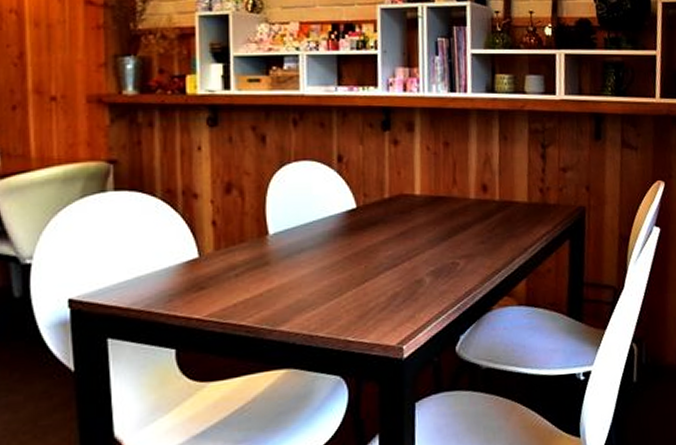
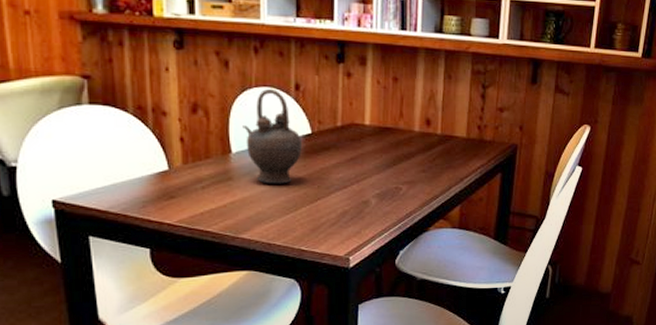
teapot: none [281,163,346,267] -> present [242,89,302,184]

